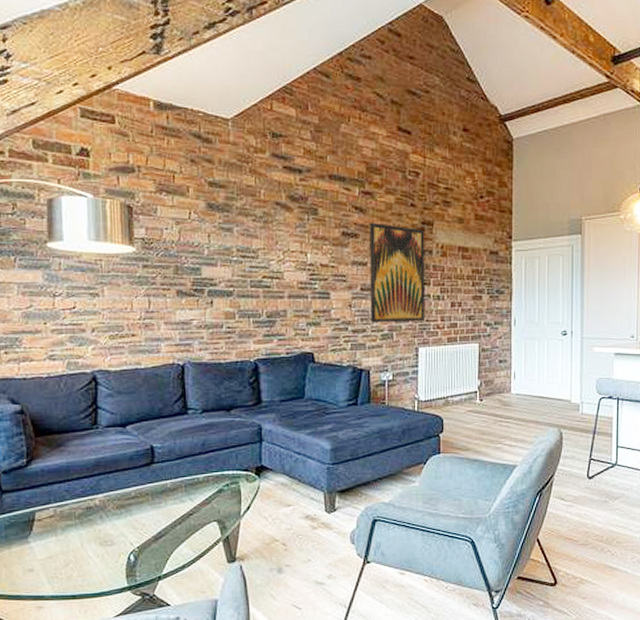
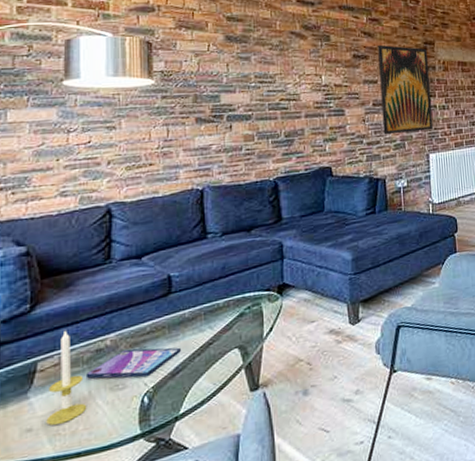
candle: none [45,486,80,569] -> present [46,330,87,426]
video game case: none [78,510,163,538] -> present [85,347,181,379]

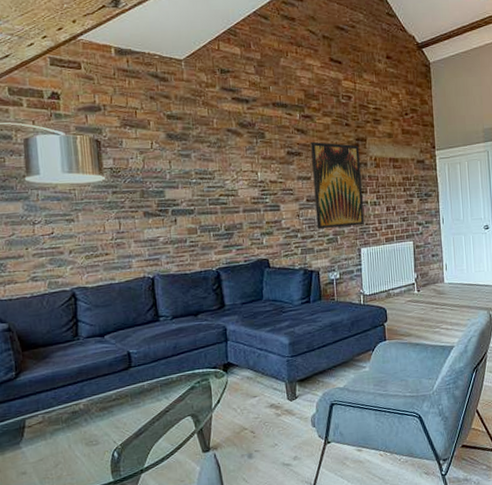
candle: present [46,330,87,426] -> none [36,394,69,470]
video game case: present [85,347,181,379] -> none [65,412,142,436]

